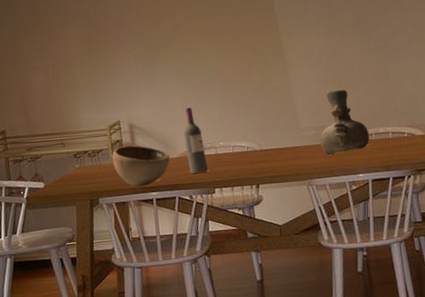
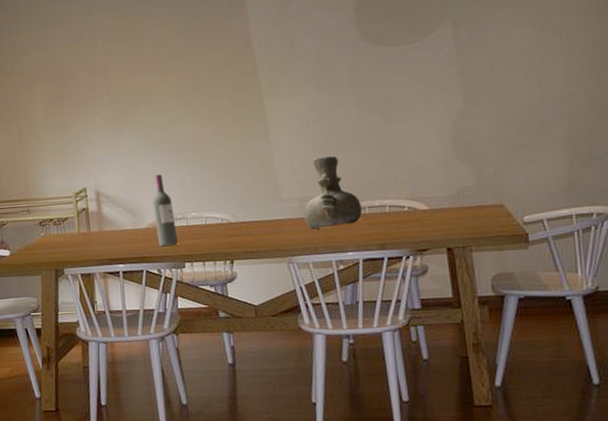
bowl: present [112,145,170,187] -> none [78,213,138,258]

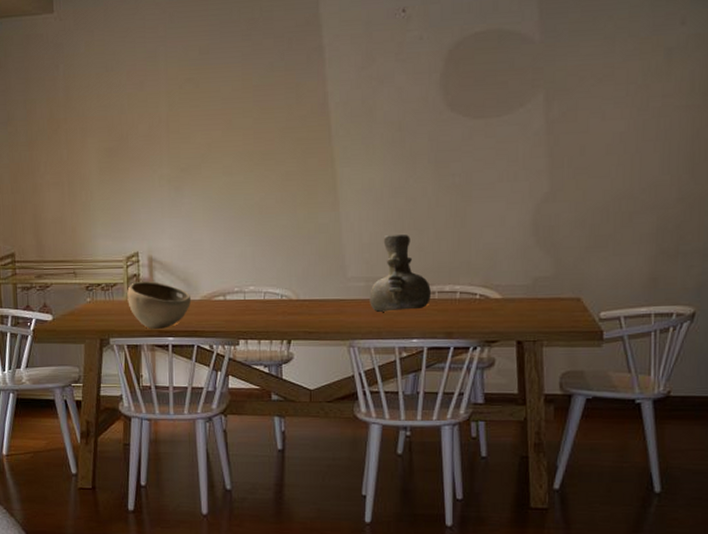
bowl: none [78,213,138,258] -> present [127,281,192,329]
wine bottle: present [152,175,178,247] -> none [209,243,233,321]

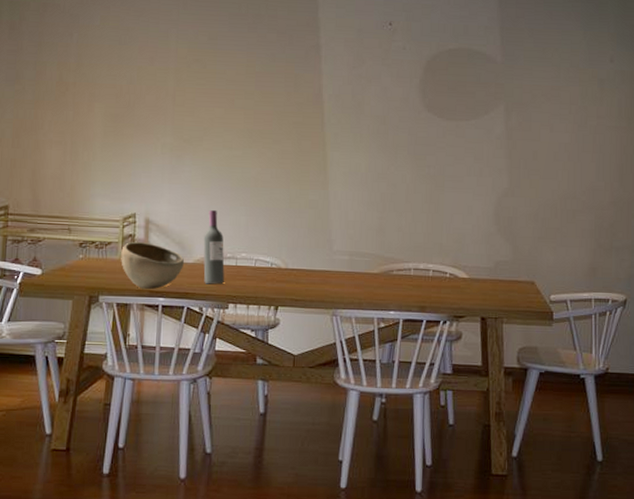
wine bottle: none [209,243,233,321] -> present [203,210,225,285]
vase: present [369,235,431,312] -> none [352,215,407,284]

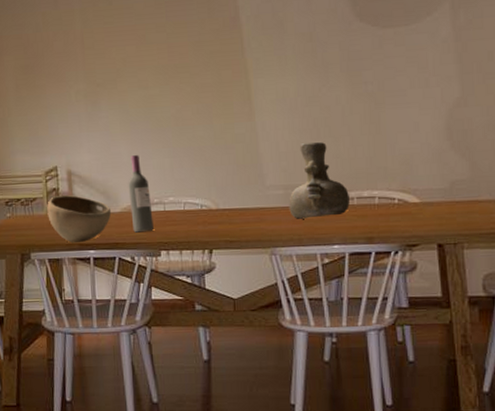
vase: none [352,215,407,284] -> present [289,142,350,219]

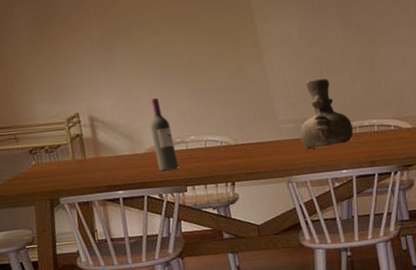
bowl: present [47,194,112,242] -> none [72,140,137,185]

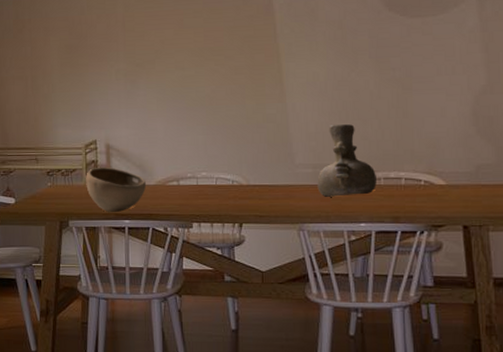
bowl: none [72,140,137,185] -> present [86,166,147,212]
wine bottle: present [150,98,178,172] -> none [163,132,186,205]

